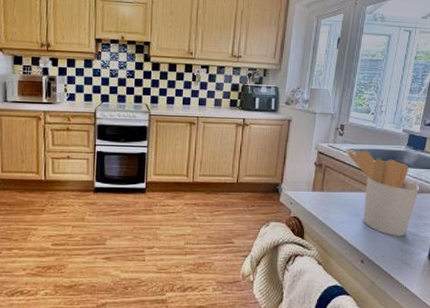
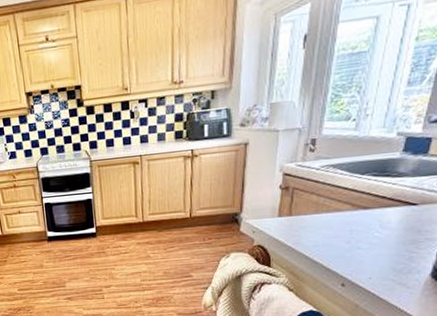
utensil holder: present [347,150,420,236] -> none [321,164,421,256]

